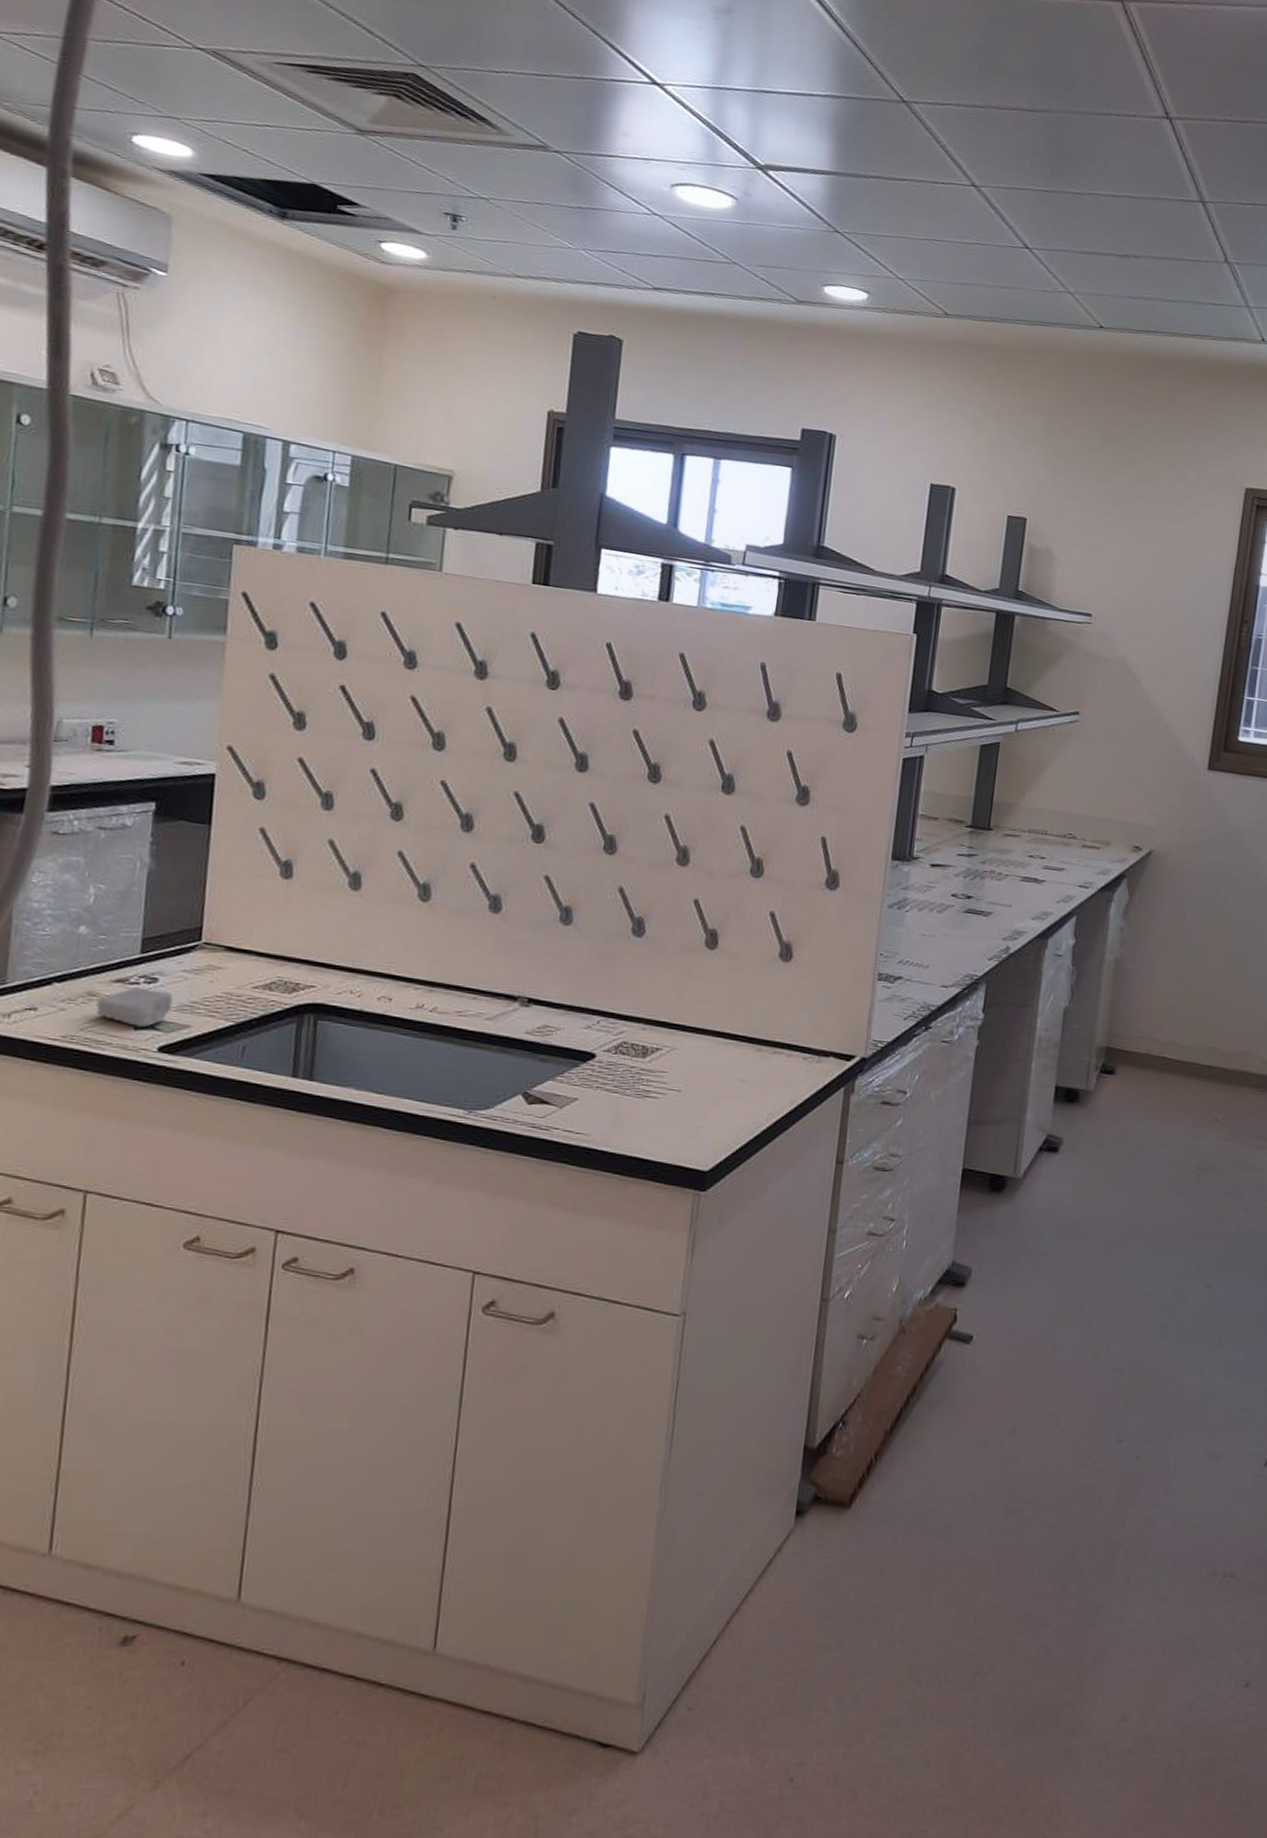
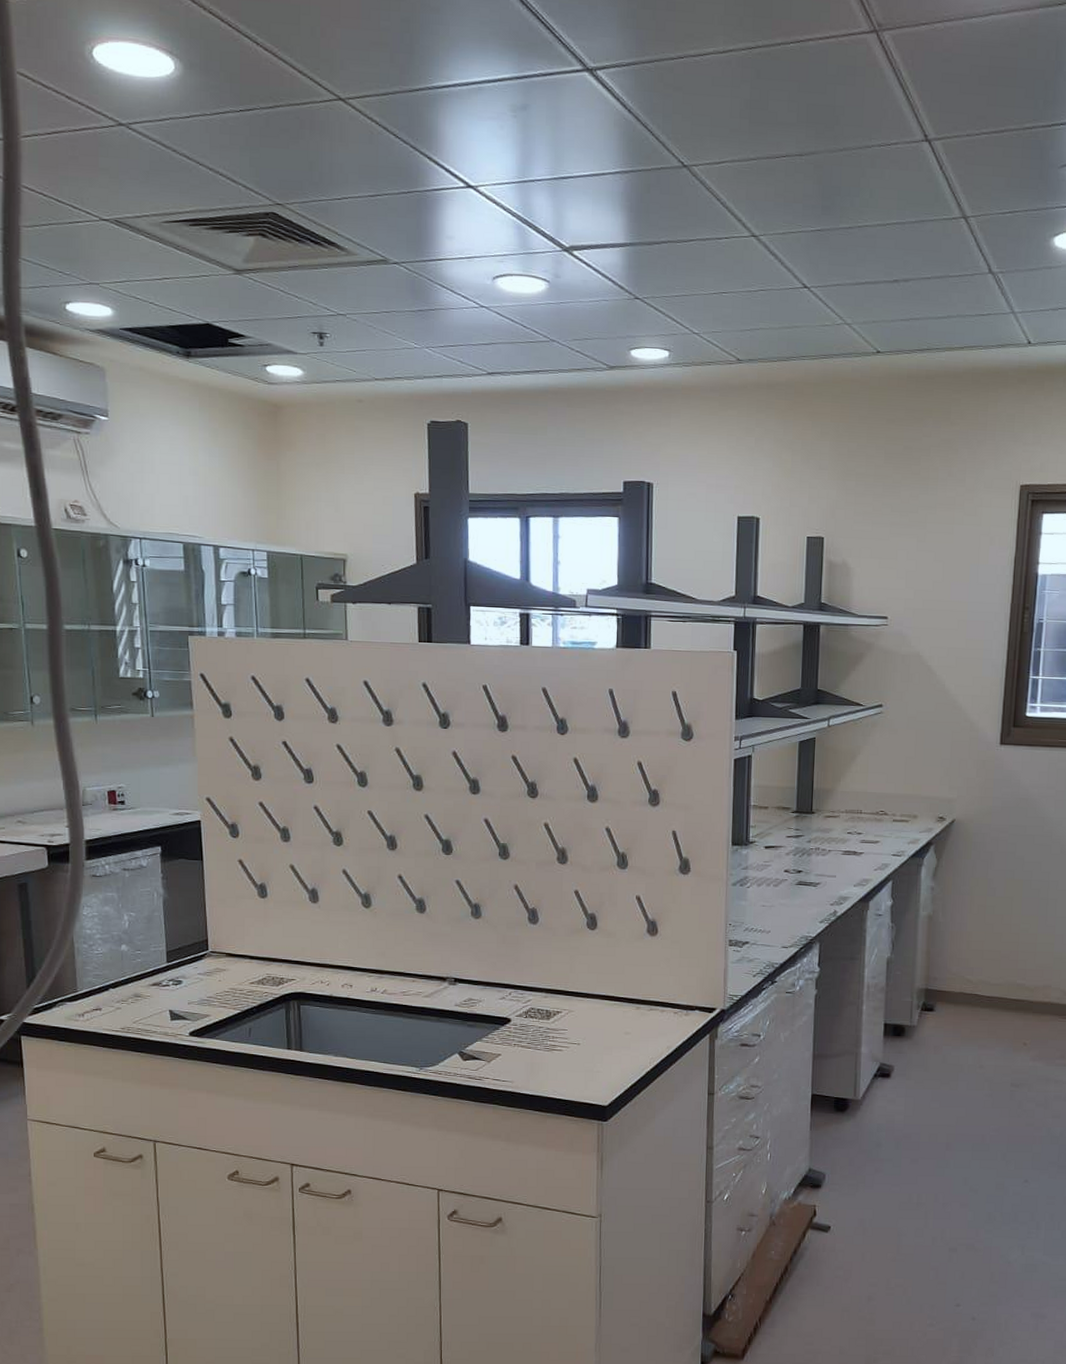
soap bar: present [96,987,174,1027] -> none [142,988,195,1018]

